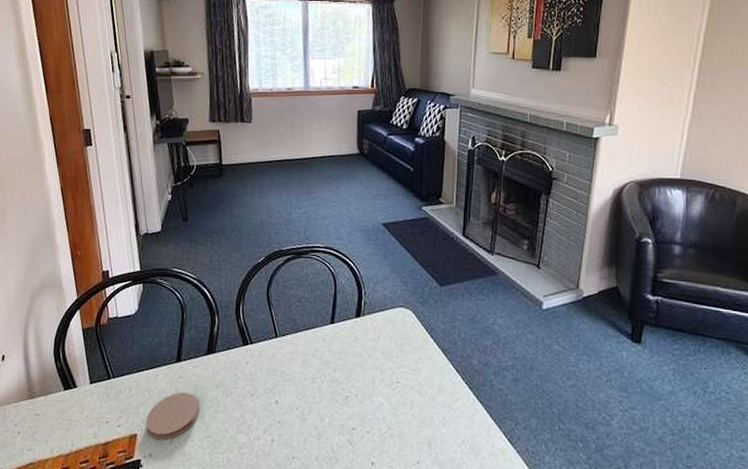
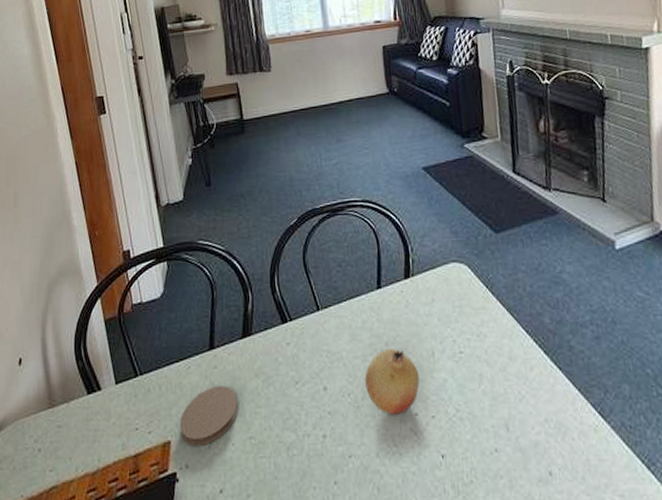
fruit: none [312,374,360,428] -> present [365,349,420,415]

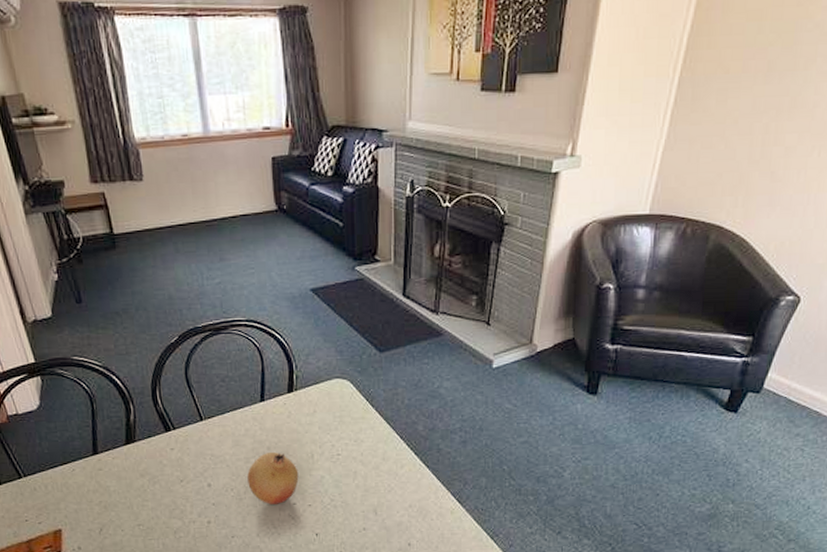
coaster: present [179,386,239,447] -> none [68,484,127,533]

